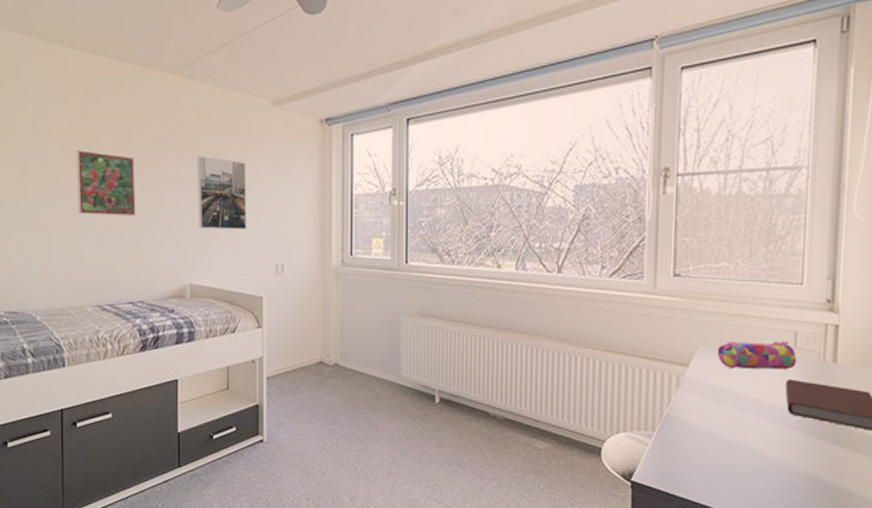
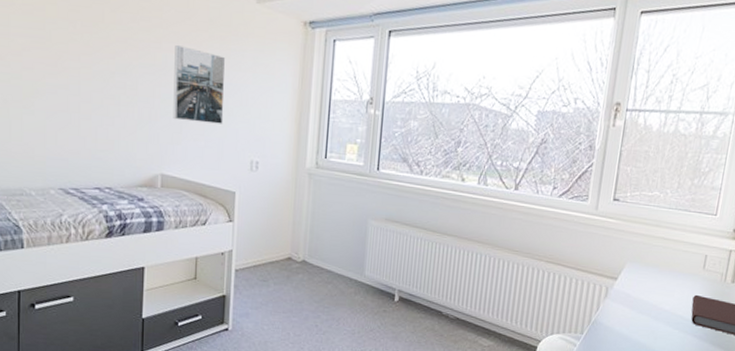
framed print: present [75,150,136,216] -> none [41,25,107,101]
pencil case: present [717,341,797,370] -> none [641,260,704,287]

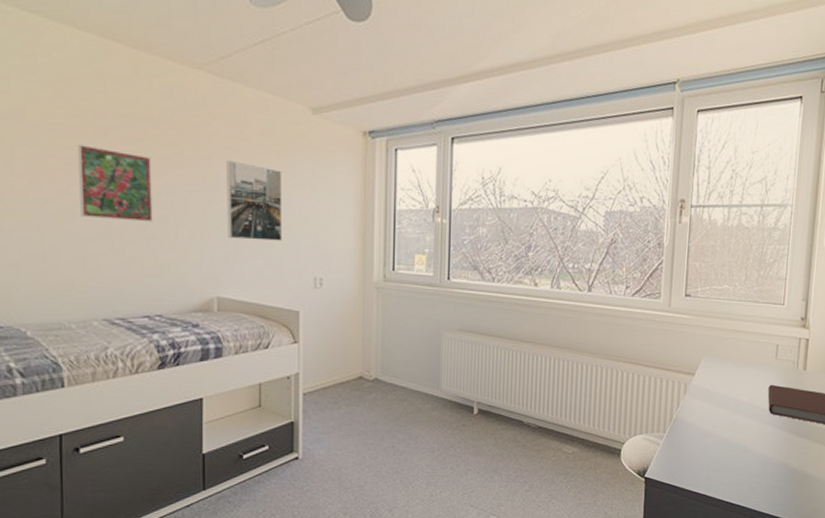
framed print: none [41,25,107,101] -> present [76,145,153,222]

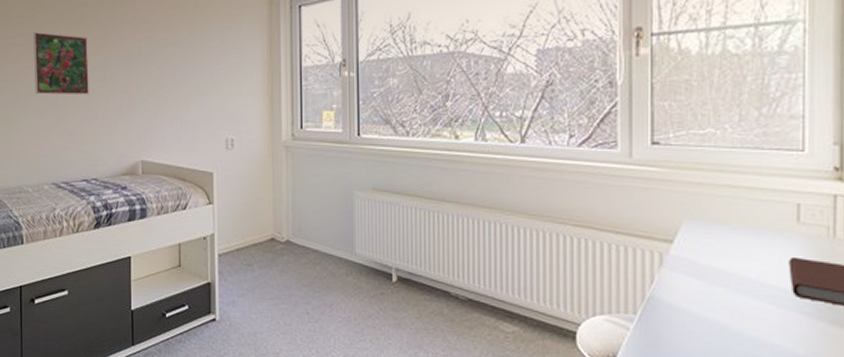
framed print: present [226,161,283,241] -> none [147,33,197,106]

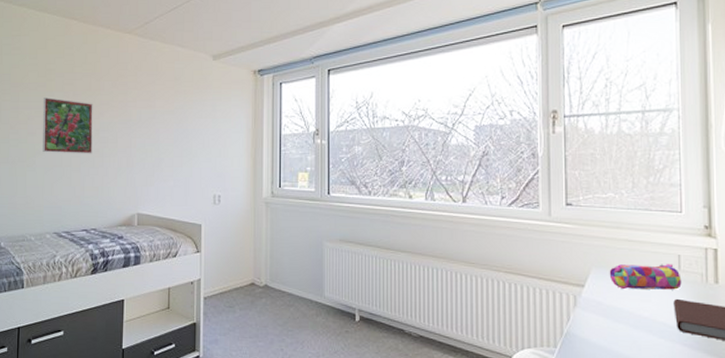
pencil case: none [705,215,801,246] -> present [609,264,682,290]

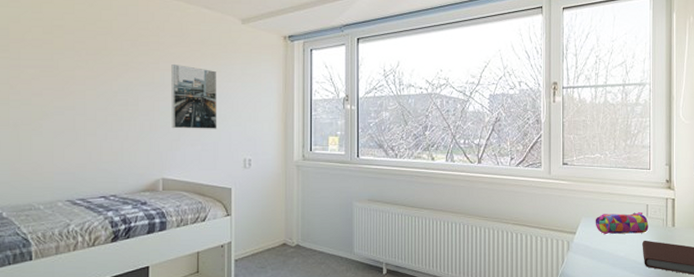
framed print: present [42,98,93,154] -> none [49,56,110,117]
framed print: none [146,102,189,165] -> present [171,65,217,129]

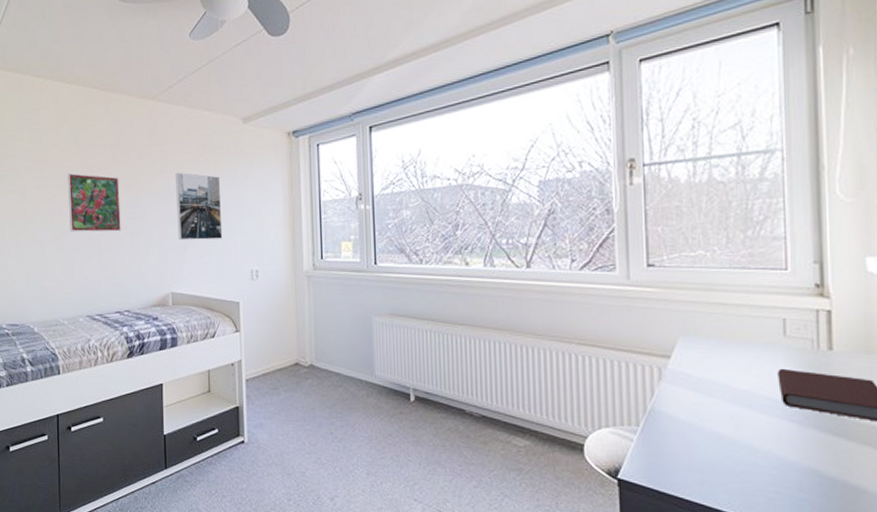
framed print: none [49,56,110,117] -> present [67,173,121,232]
pencil case: present [595,212,649,234] -> none [699,329,788,359]

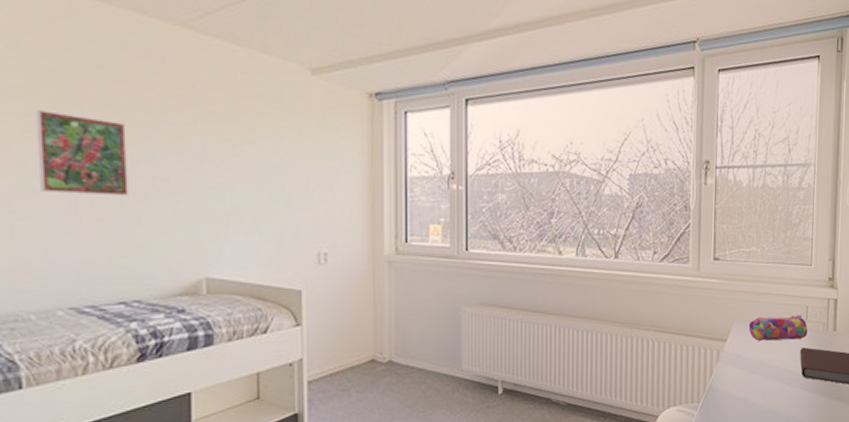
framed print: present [175,173,223,241] -> none [214,127,281,214]
pencil case: none [699,329,788,359] -> present [748,315,808,341]

